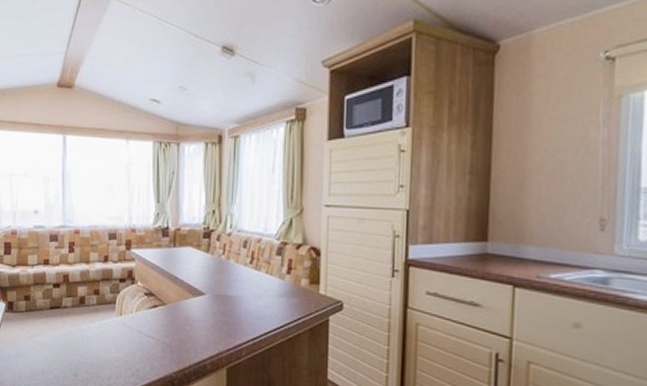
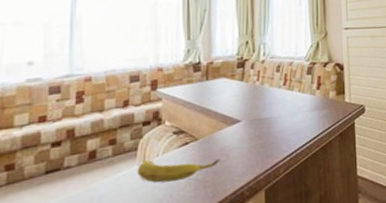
banana: none [115,315,186,340] -> present [137,158,221,183]

